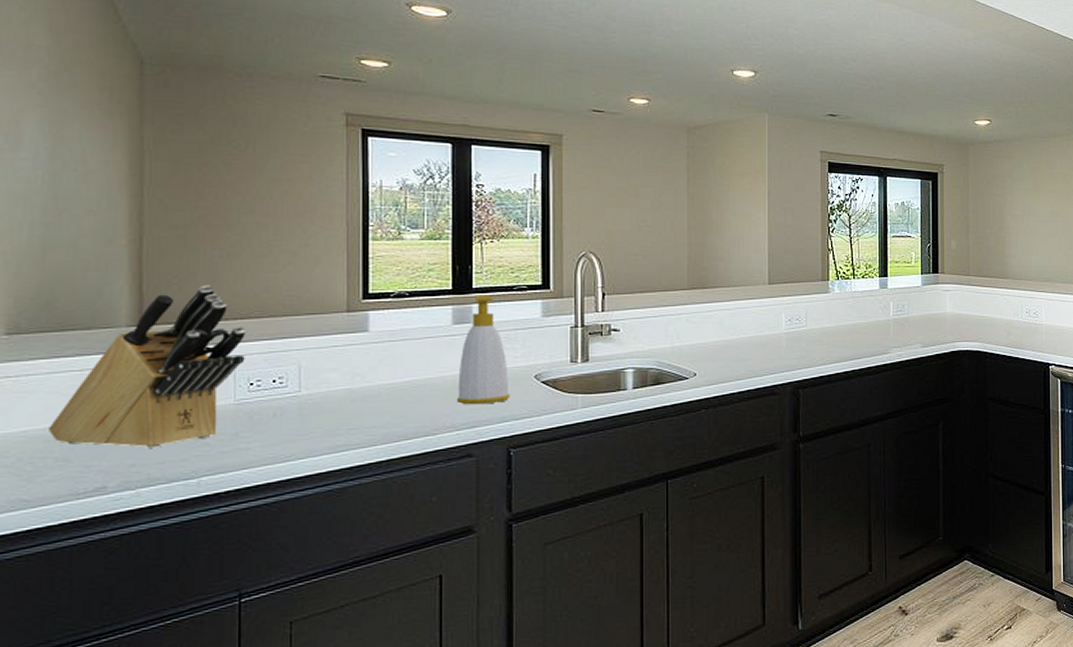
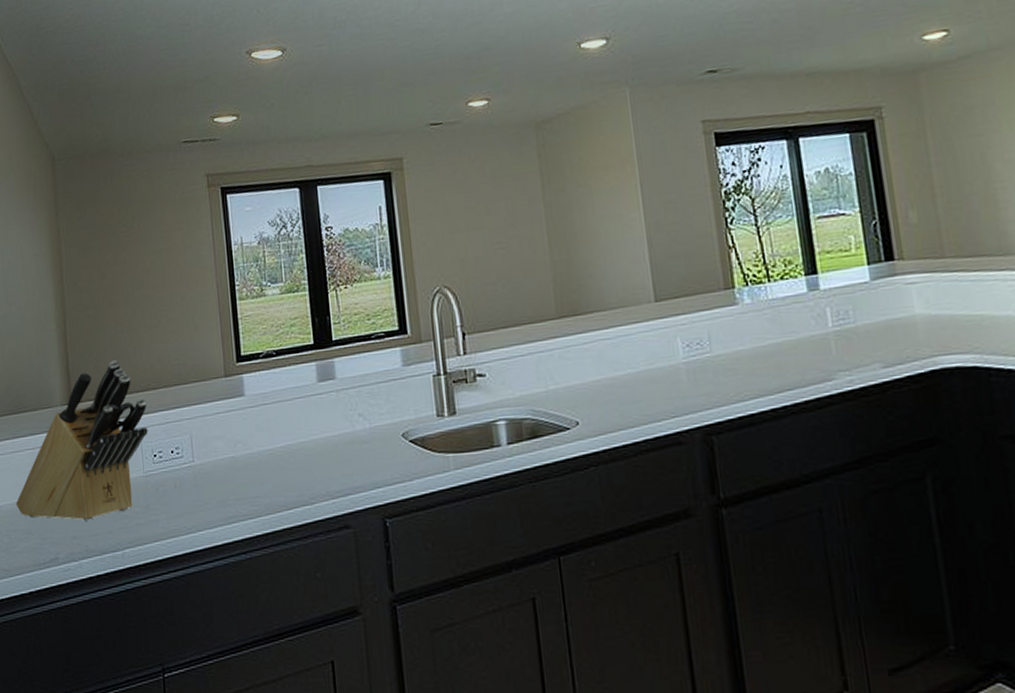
soap bottle: present [456,295,510,405] -> none [328,346,380,470]

